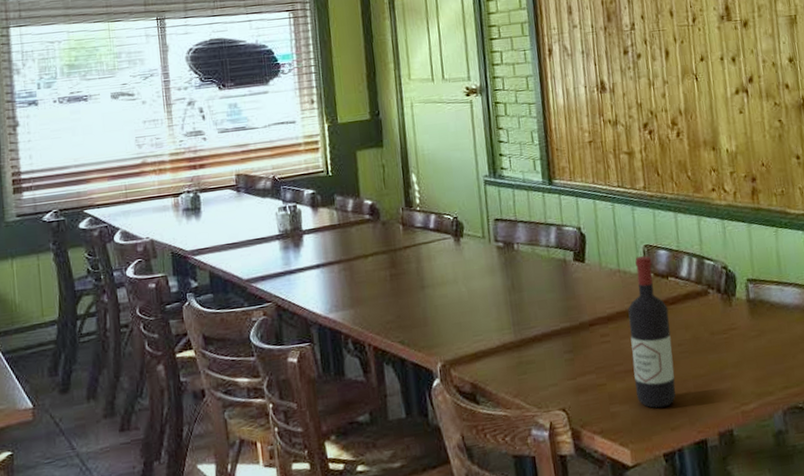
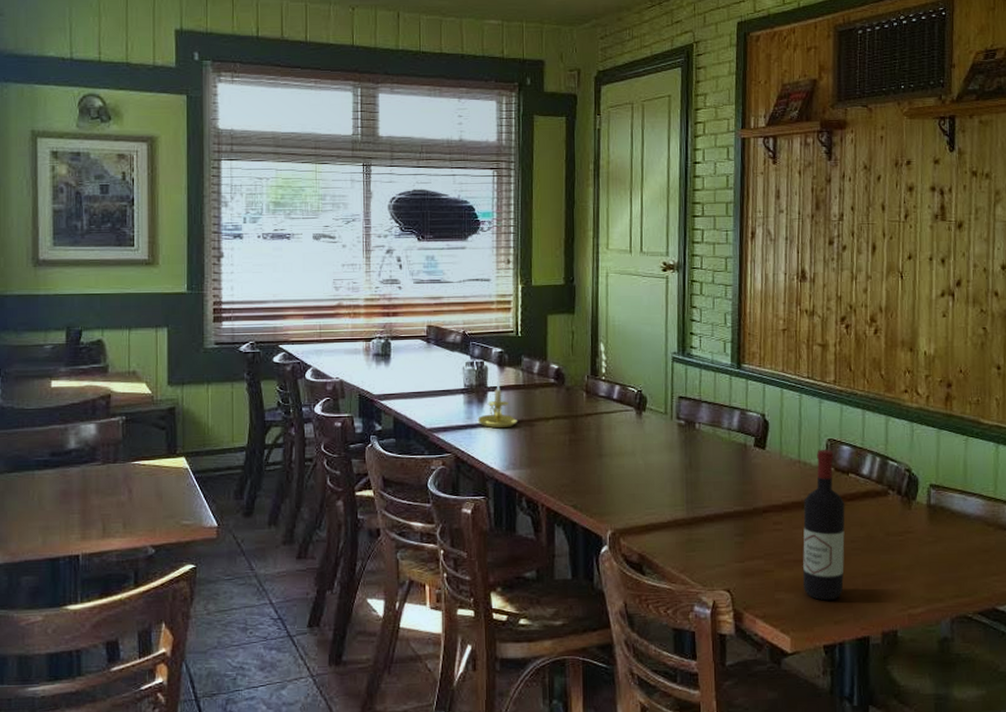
candle holder: none [295,219,336,272] -> present [478,378,517,429]

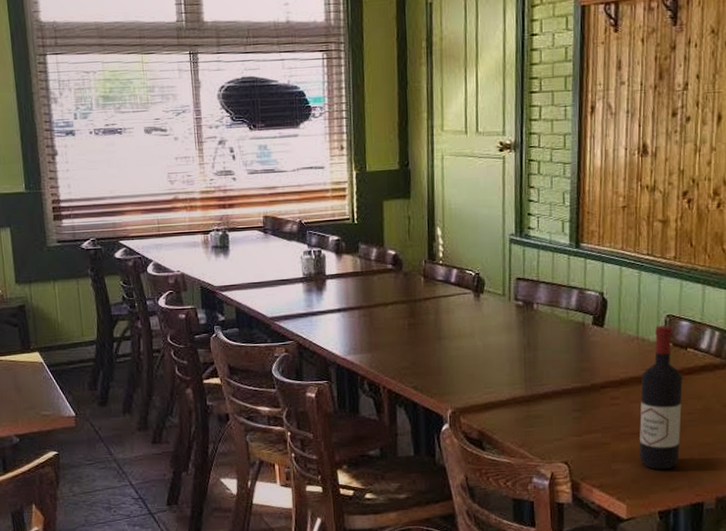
candle holder: present [478,378,517,429] -> none [317,265,357,316]

